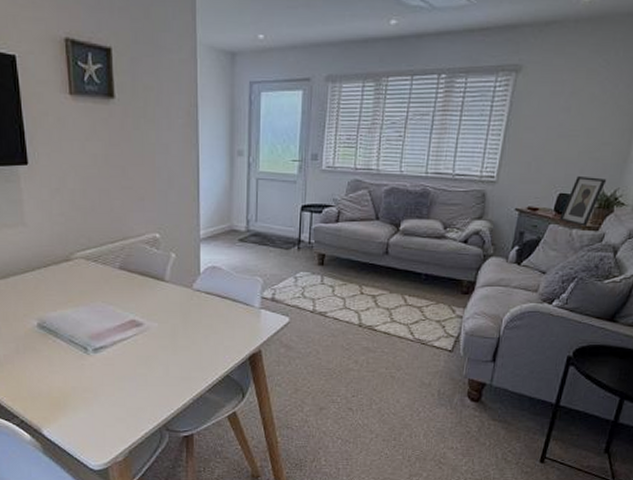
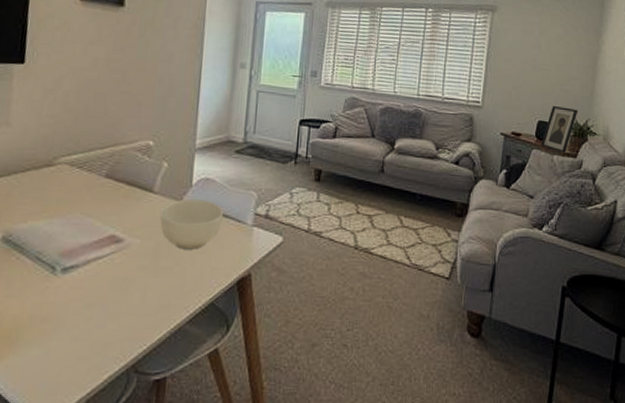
bowl: none [173,286,231,331] -> present [159,199,223,250]

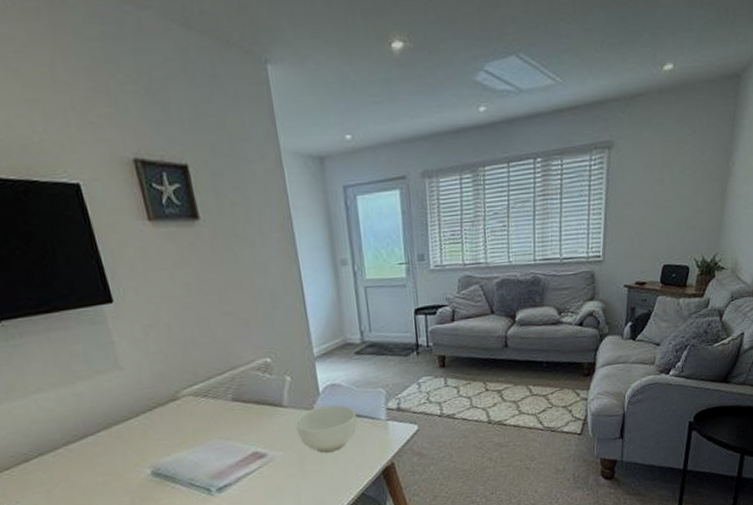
picture frame: present [541,105,578,153] -> none [667,245,705,295]

